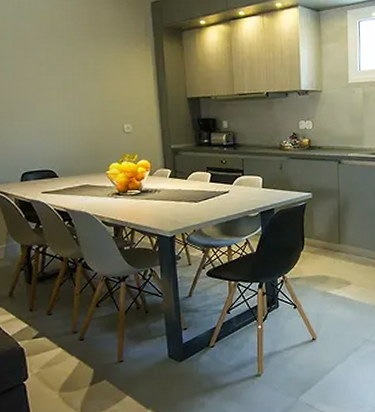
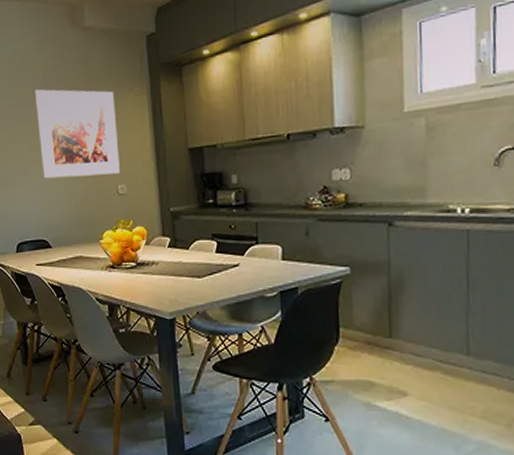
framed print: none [41,36,126,116] -> present [34,89,120,179]

